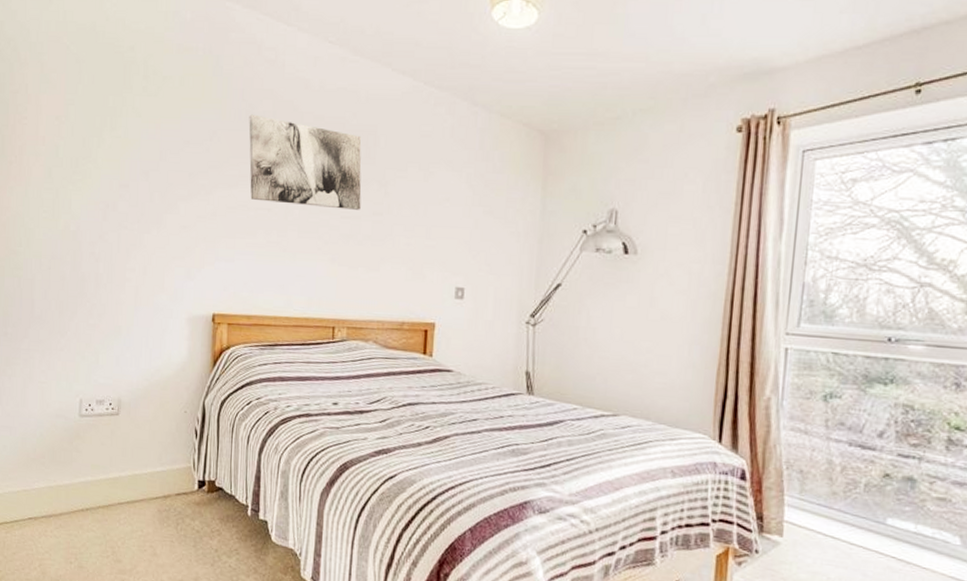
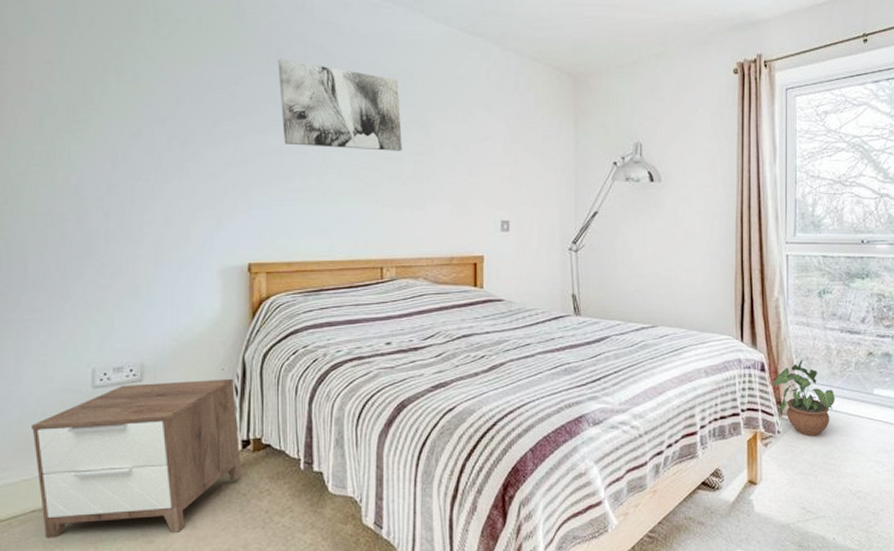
nightstand: none [32,416,197,557] -> present [32,378,241,539]
potted plant: none [754,471,835,563] -> present [773,359,836,436]

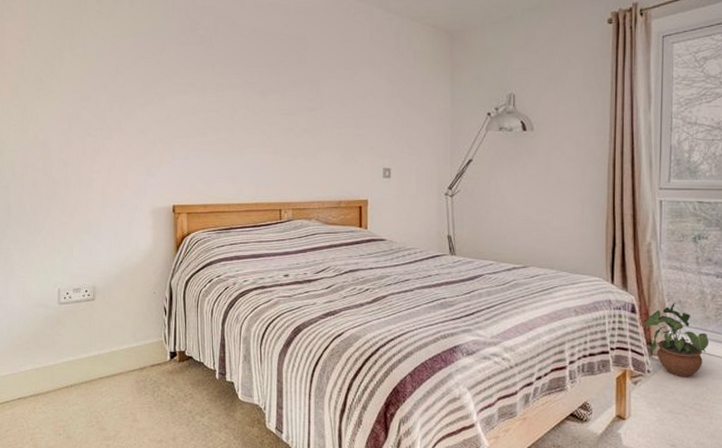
nightstand: present [32,378,241,539] -> none [17,300,170,423]
wall art: present [278,58,402,151] -> none [193,29,297,107]

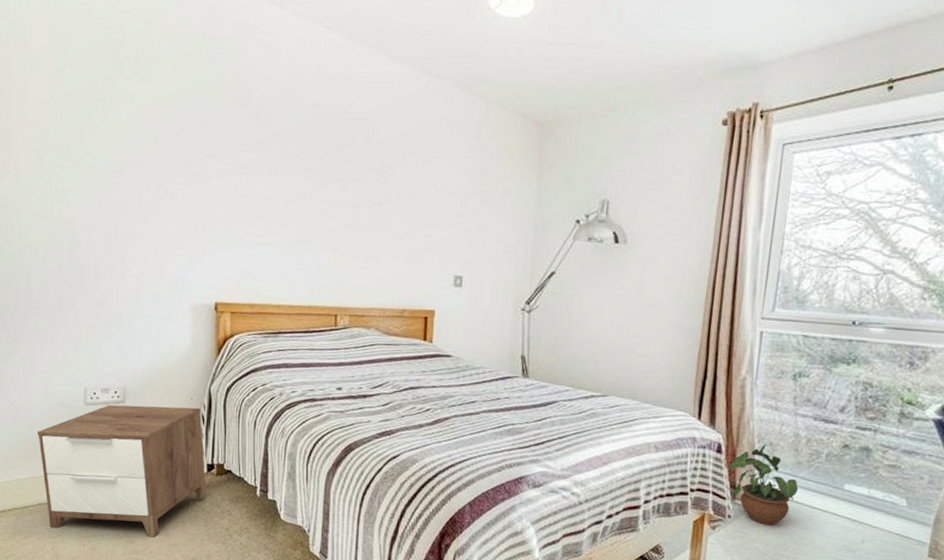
nightstand: none [17,300,170,423] -> present [38,404,206,537]

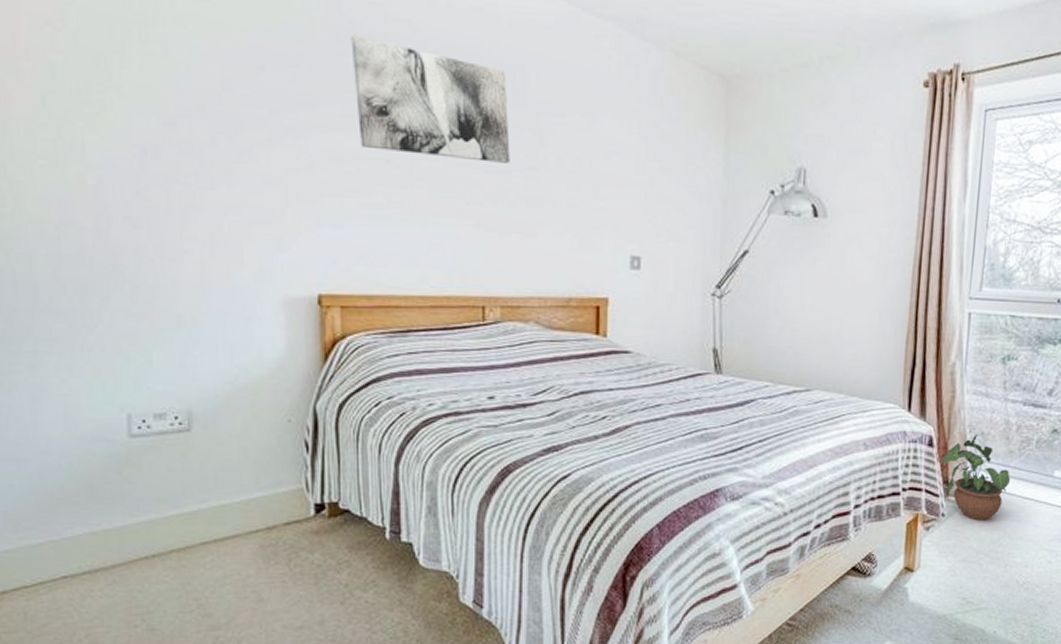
nightstand: present [38,404,206,537] -> none [56,431,315,608]
wall art: none [245,101,361,199] -> present [351,34,510,163]

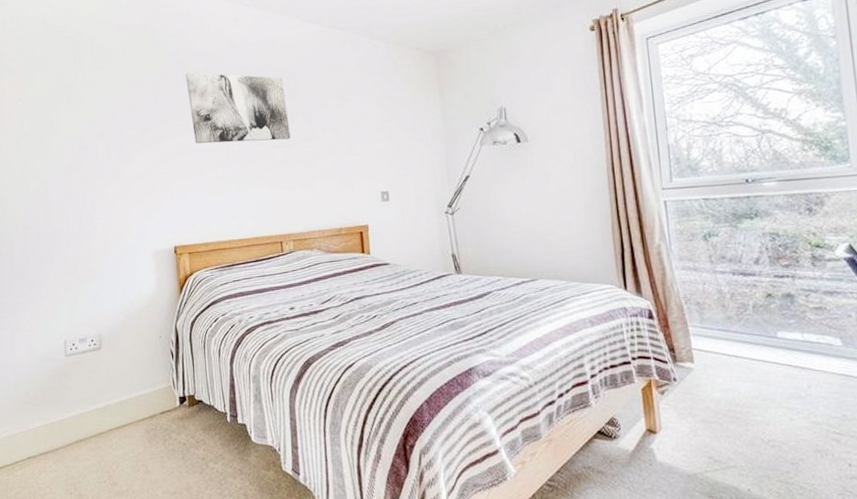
potted plant: present [941,434,1011,521] -> none [663,304,735,383]

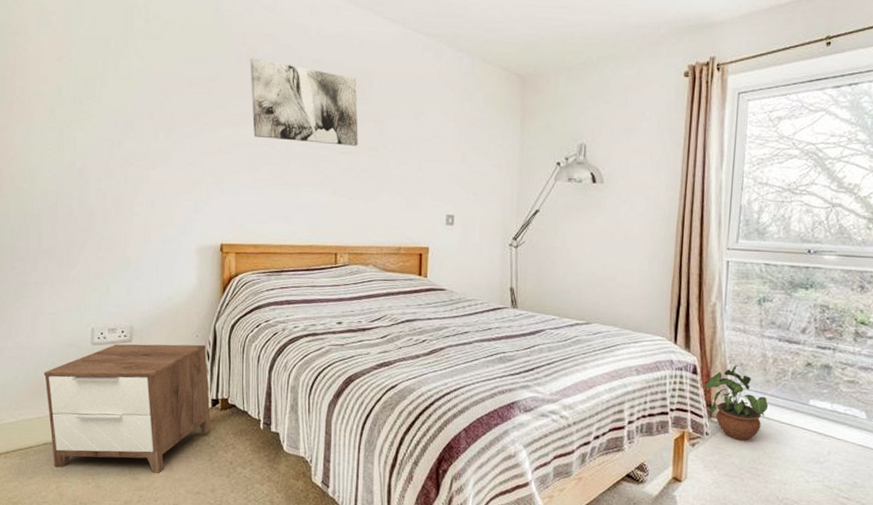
nightstand: none [24,344,181,480] -> present [44,344,211,473]
potted plant: none [663,304,735,383] -> present [704,364,769,441]

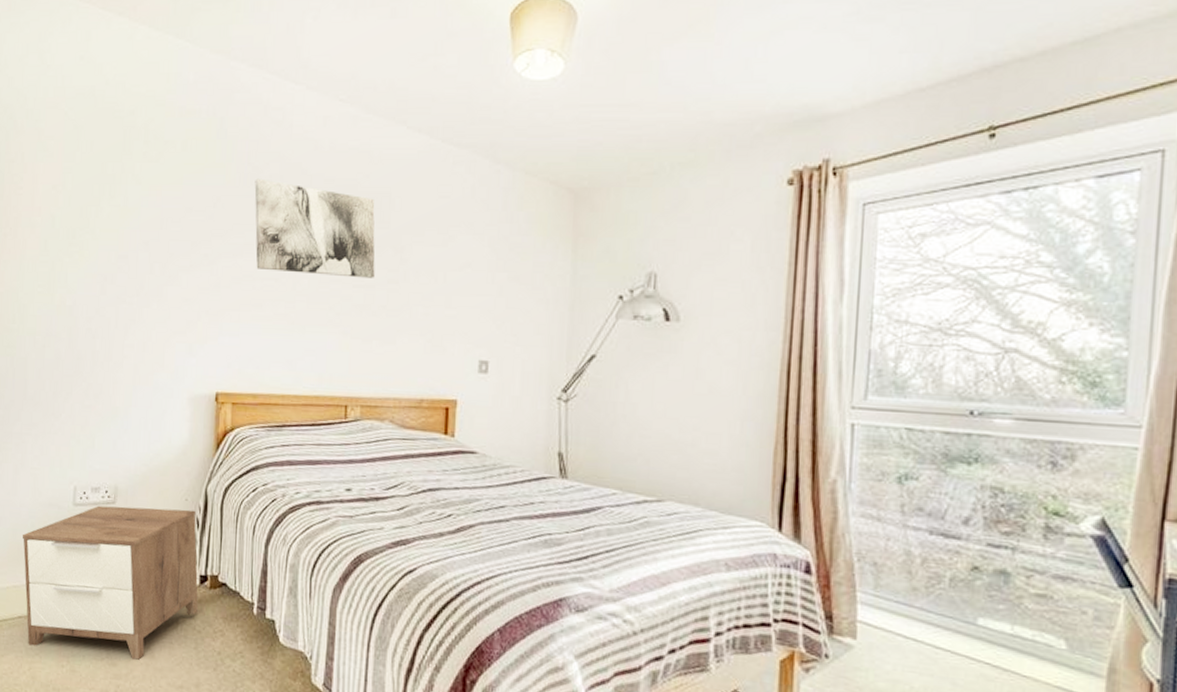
potted plant: present [704,364,769,441] -> none [821,563,917,670]

